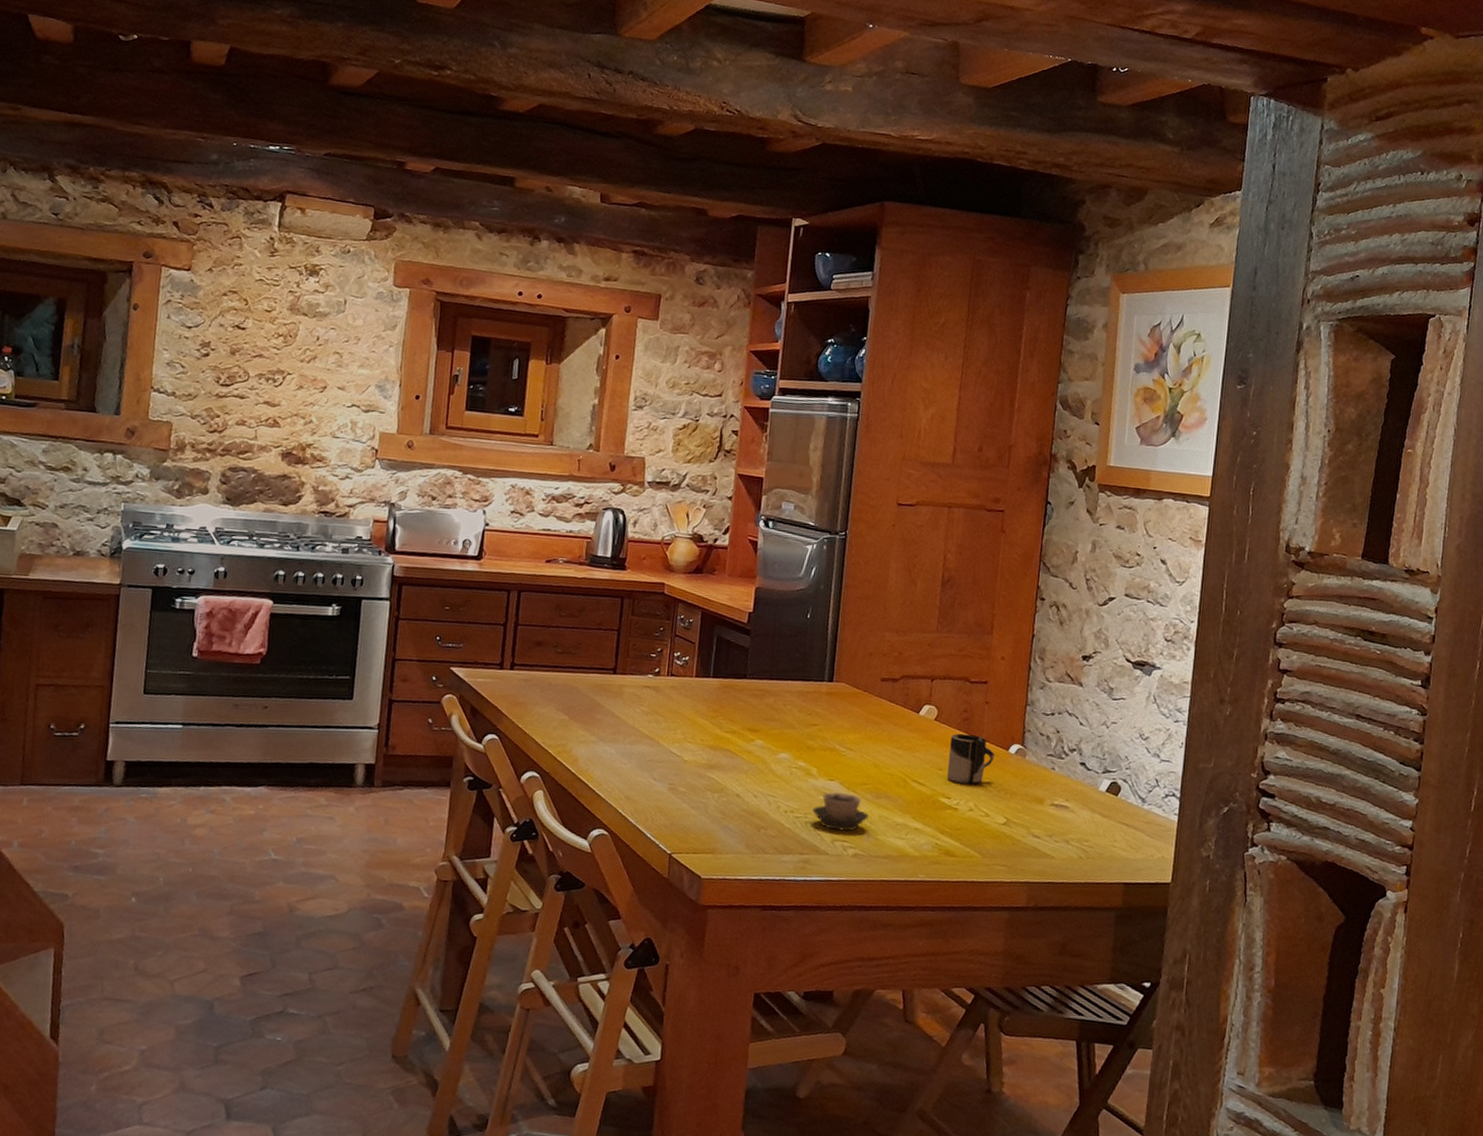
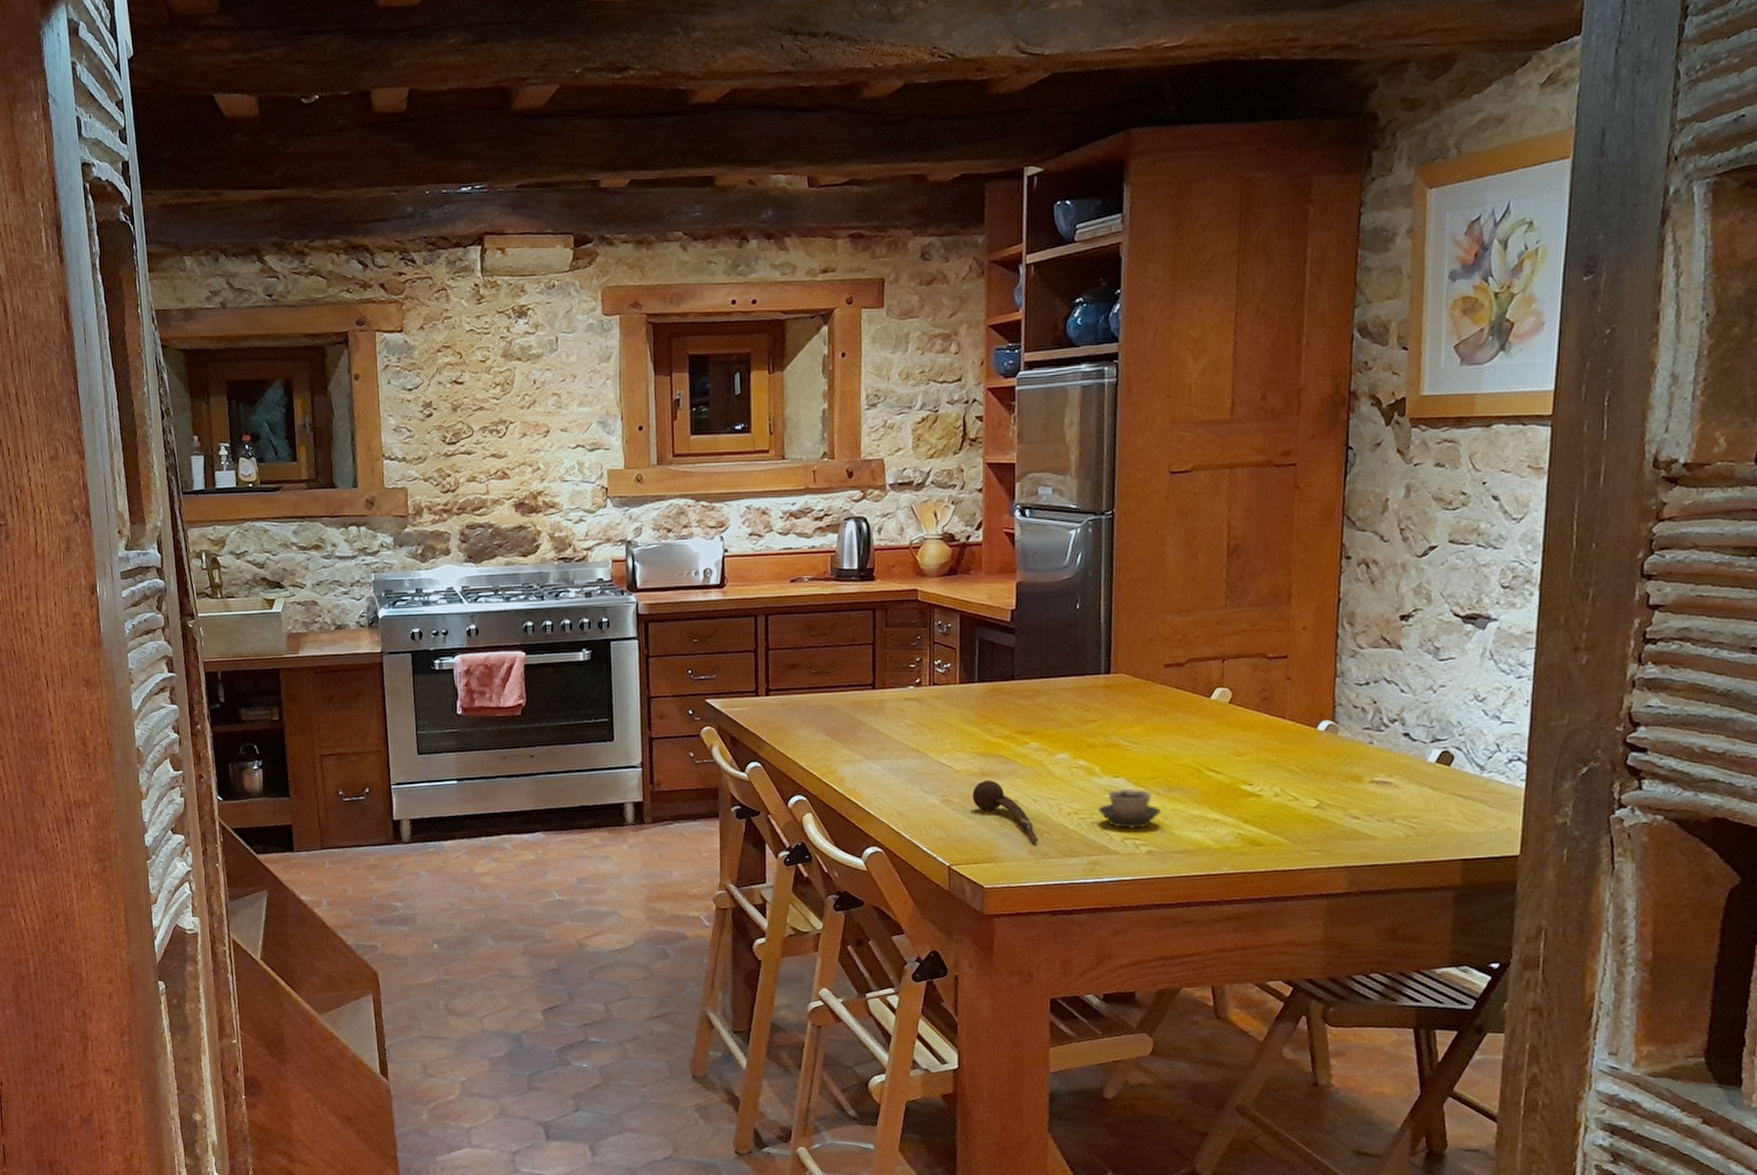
spoon: none [697,772,757,838] -> present [972,780,1039,843]
cup: present [946,733,994,785] -> none [1246,715,1301,767]

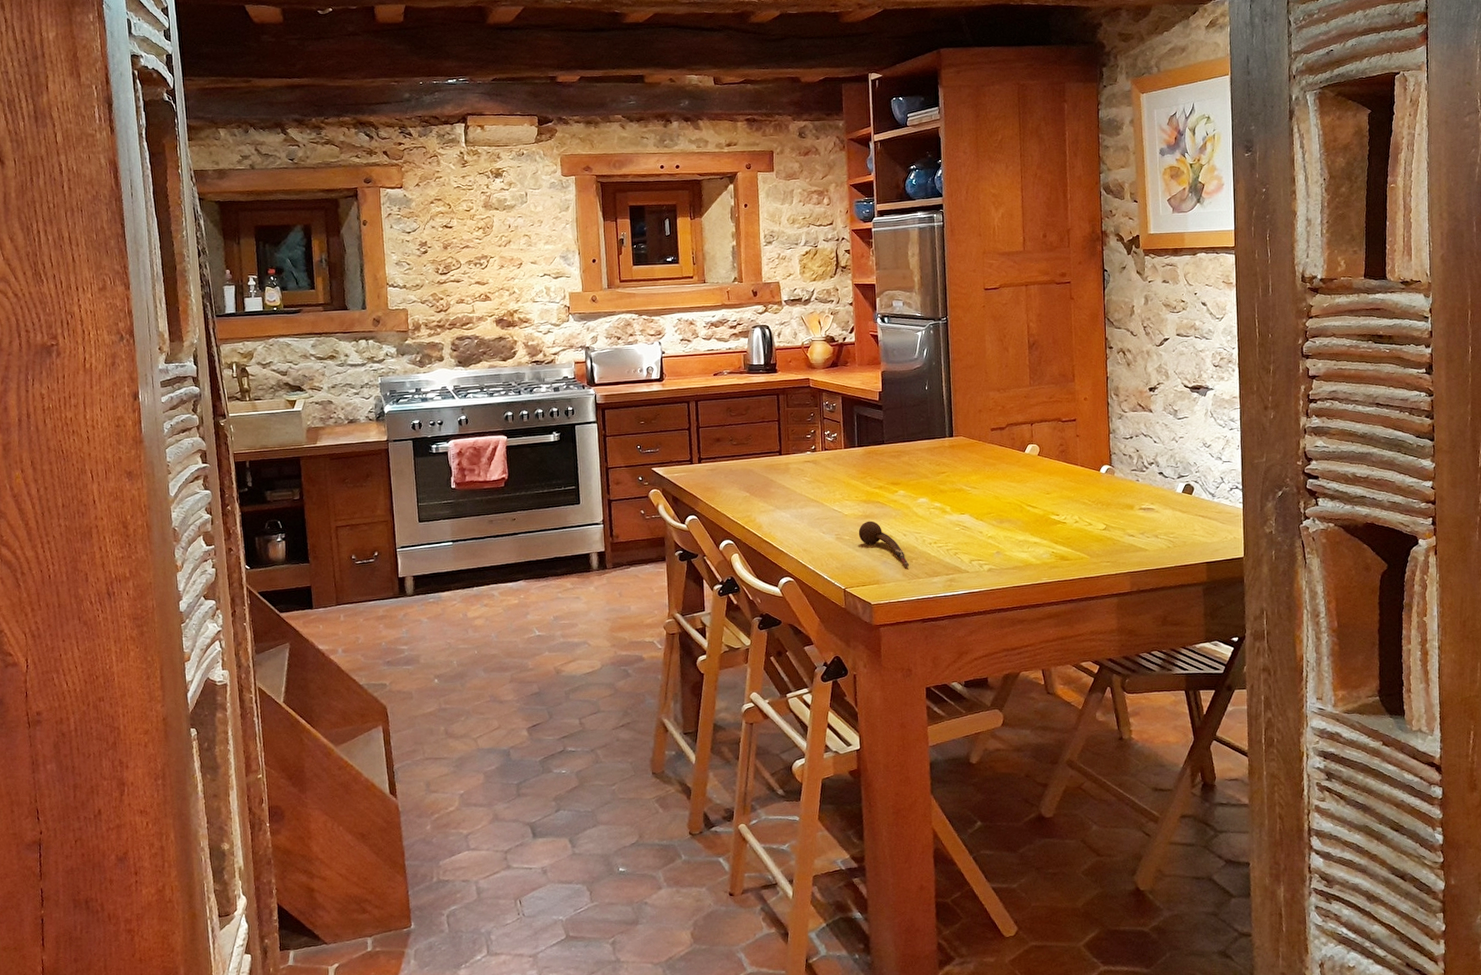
cup: present [1098,788,1161,829] -> none [951,522,996,553]

